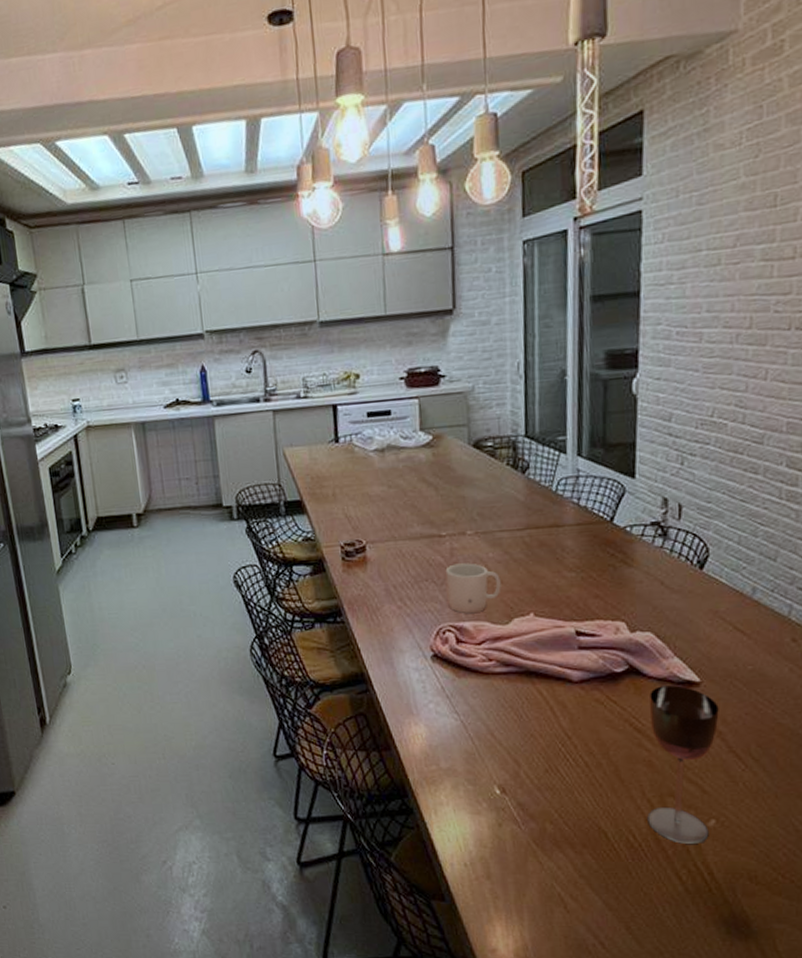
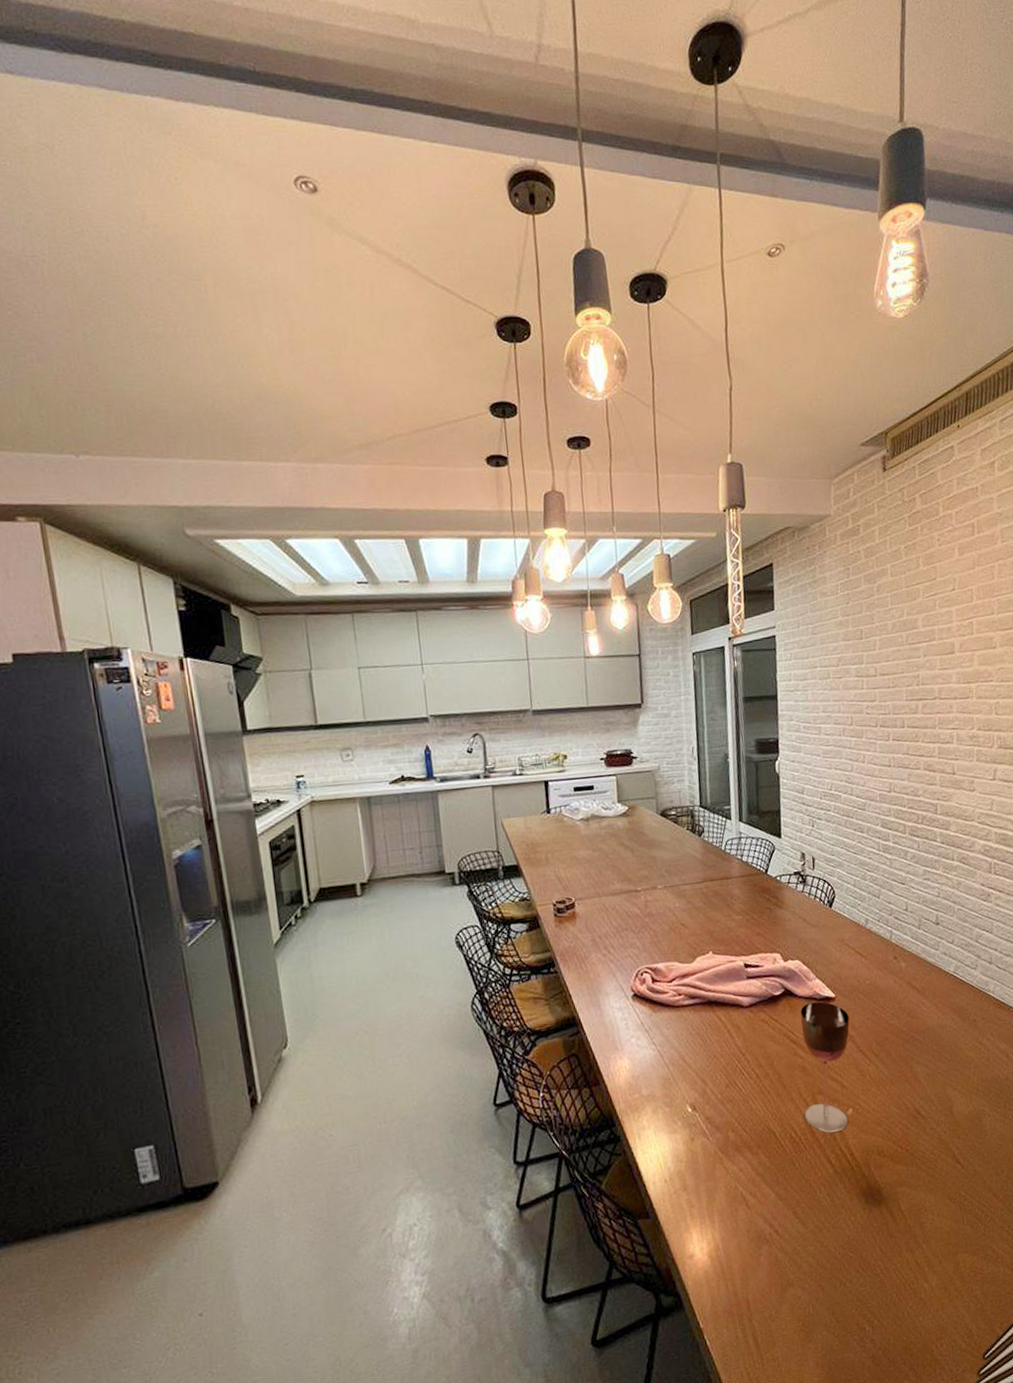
mug: present [445,563,501,614] -> none [641,912,686,956]

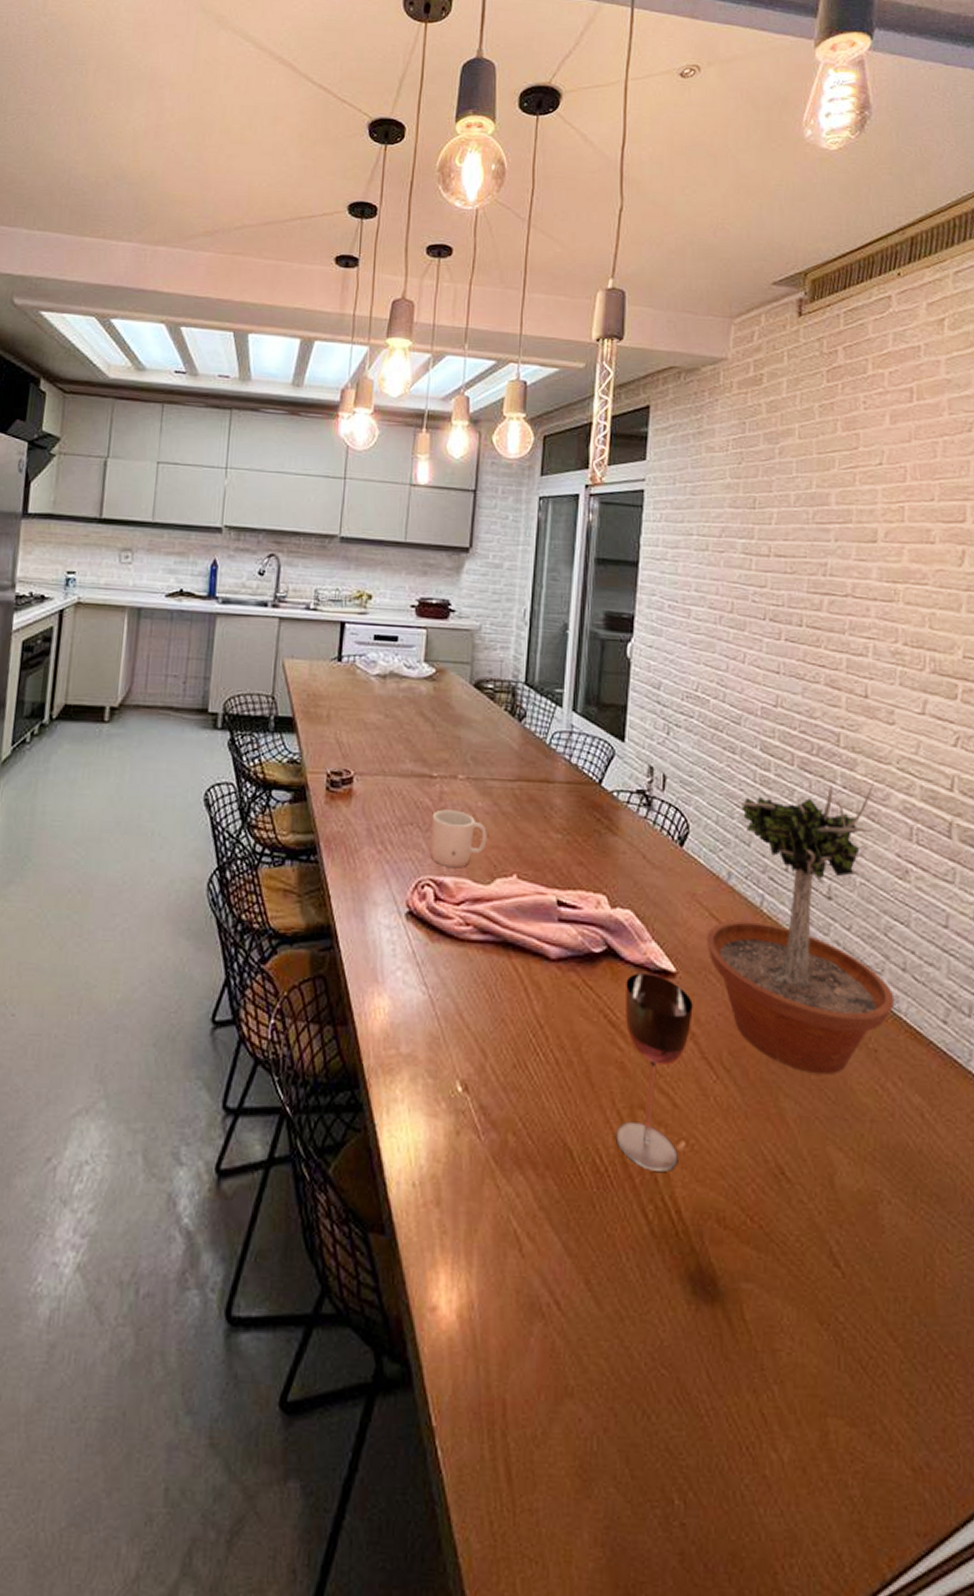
mug: none [641,912,686,956] -> present [431,809,487,868]
potted tree: none [854,836,986,1045] -> present [706,782,895,1075]

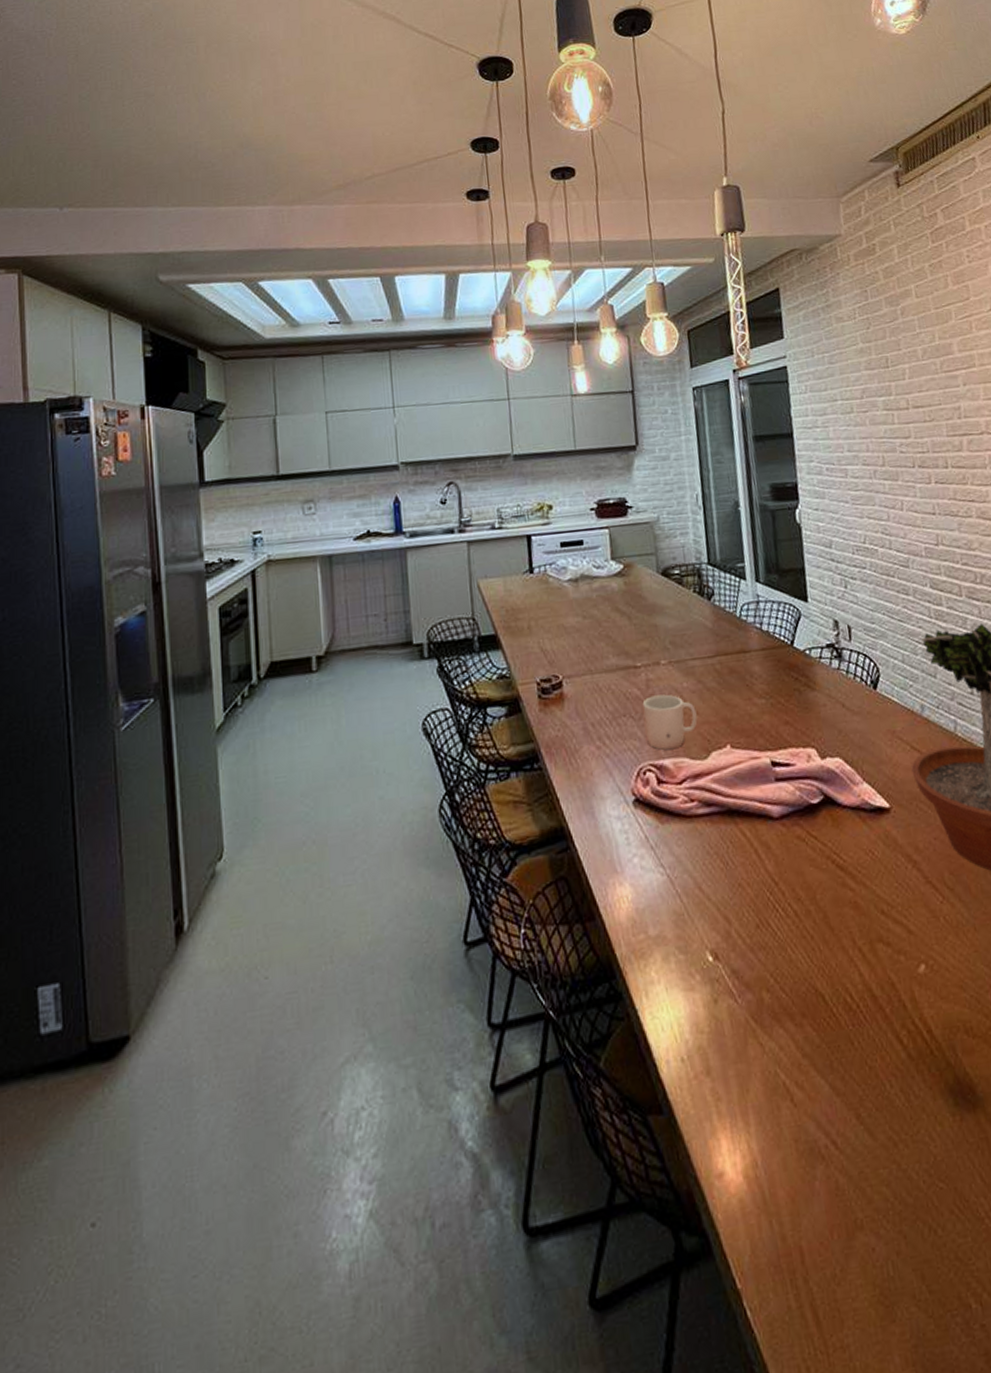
wineglass: present [616,973,693,1173] -> none [846,813,922,999]

